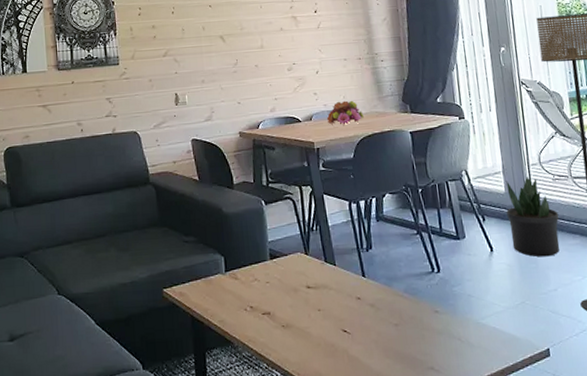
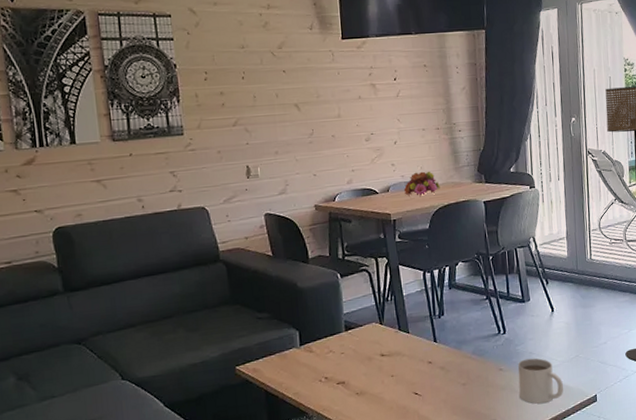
mug: none [455,301,510,353] -> present [517,358,564,404]
planter: present [506,177,560,257] -> none [567,241,613,315]

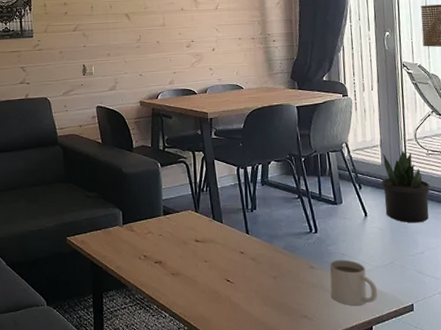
flower bouquet: present [403,171,440,197] -> none [220,76,255,99]
planter: none [567,241,613,315] -> present [382,151,431,223]

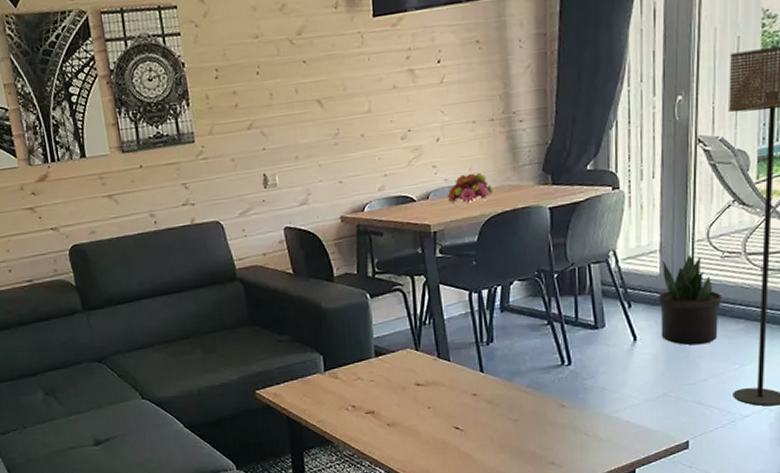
flower bouquet: none [220,76,255,99] -> present [447,172,493,205]
mug: present [329,259,378,305] -> none [584,394,645,447]

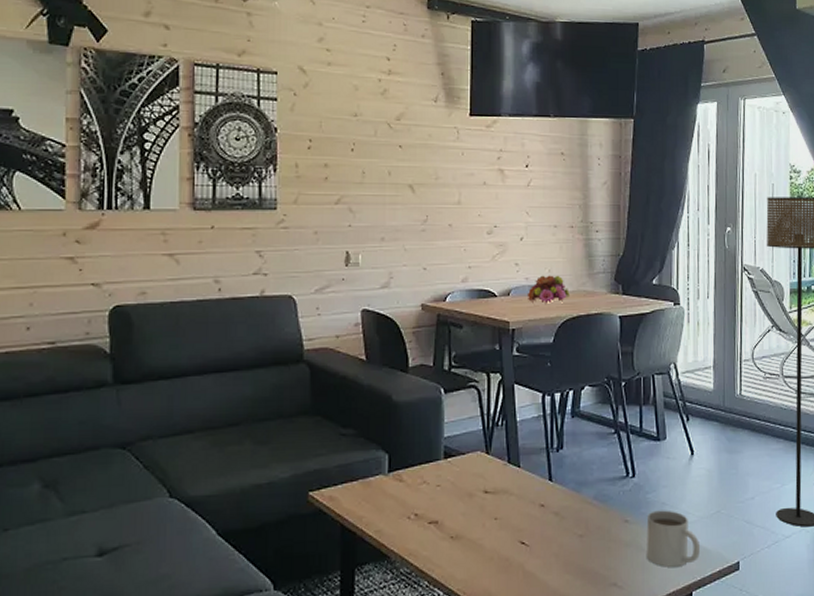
mug: none [584,394,645,447] -> present [646,510,701,567]
planter: present [658,255,723,346] -> none [712,374,766,463]

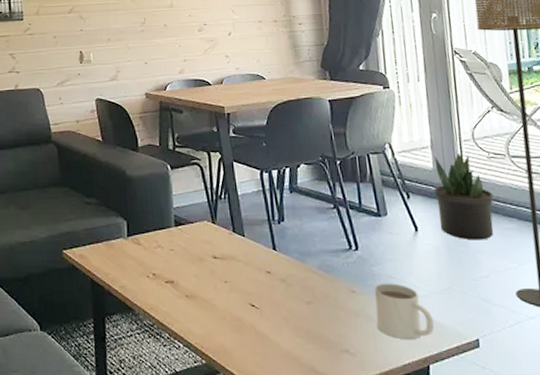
flower bouquet: present [527,275,570,304] -> none [238,64,279,91]
planter: none [712,374,766,463] -> present [434,153,494,240]

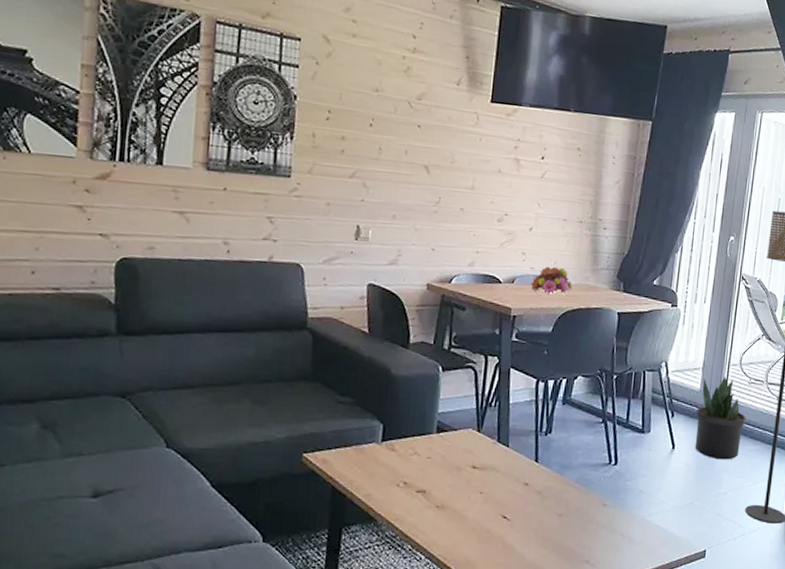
flower bouquet: none [238,64,279,91] -> present [530,266,572,294]
mug: present [374,283,435,339] -> none [620,497,672,550]

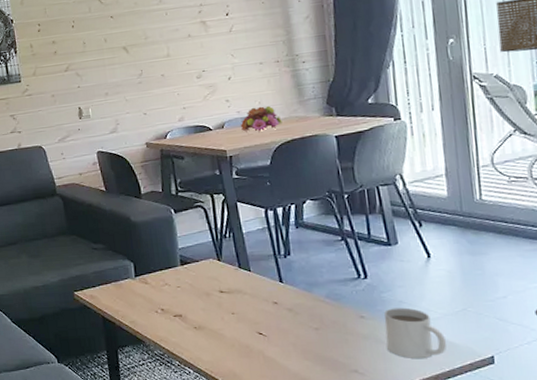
mug: none [620,497,672,550] -> present [383,307,447,358]
planter: present [694,377,746,460] -> none [448,179,514,264]

